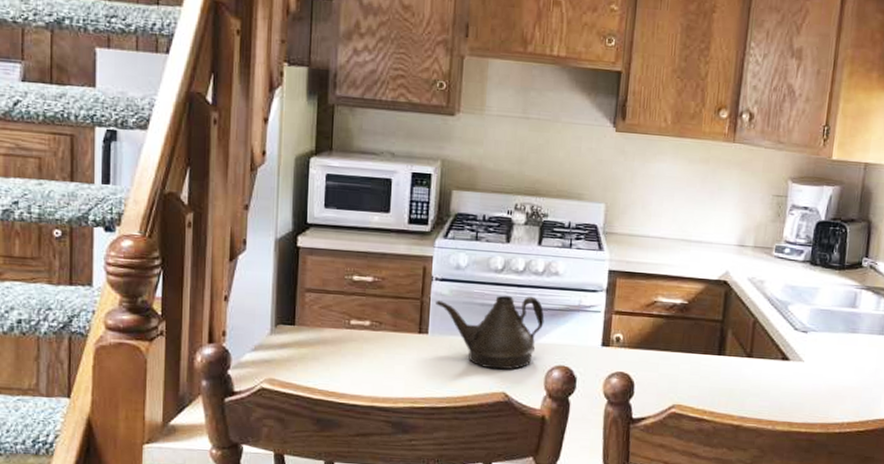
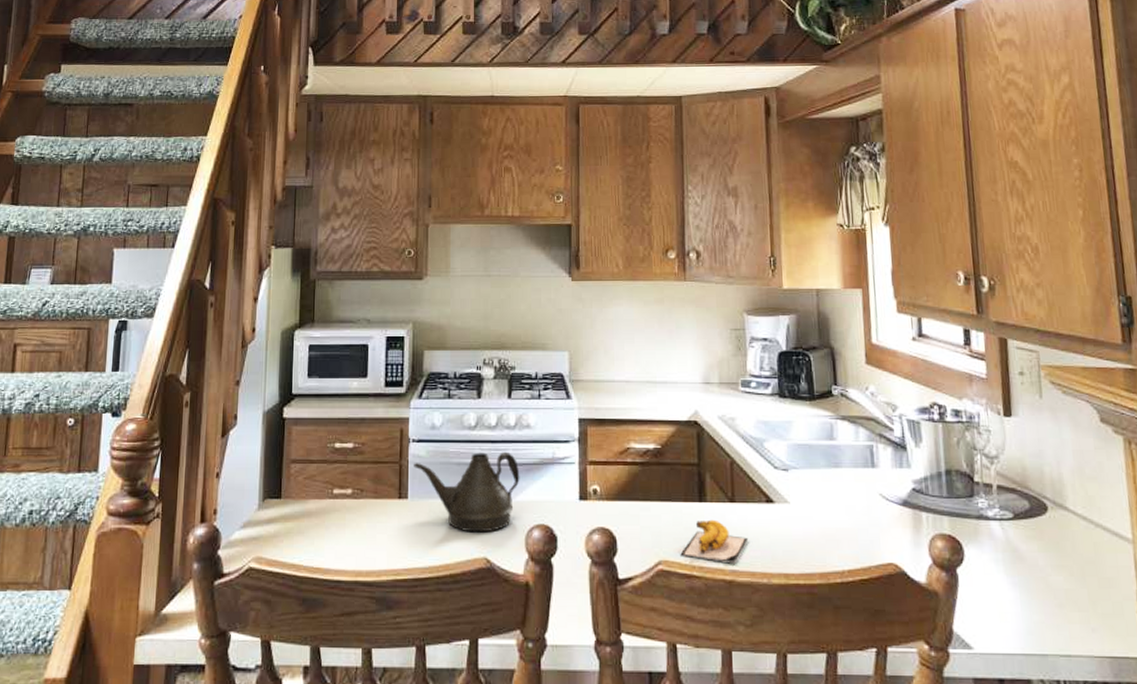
banana: none [694,371,760,411] -> present [680,519,749,564]

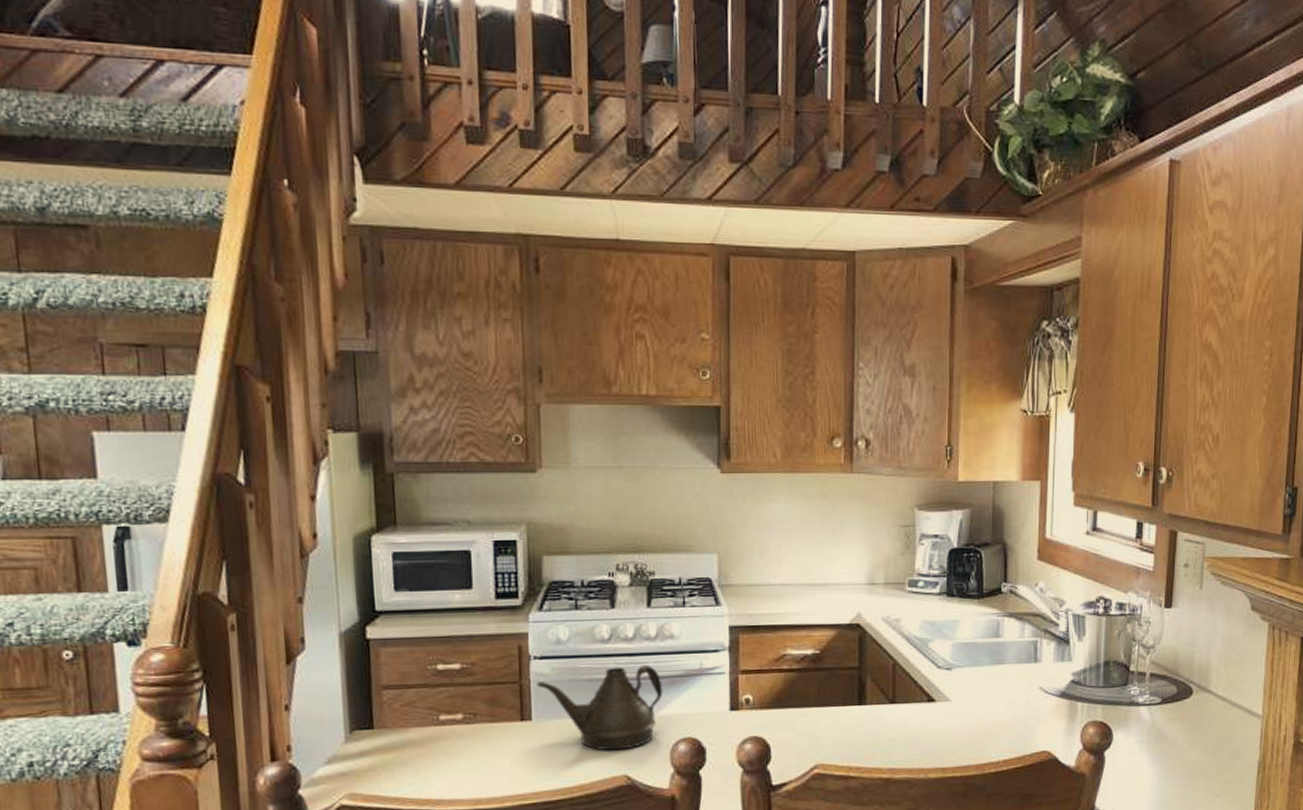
banana: present [680,519,749,564] -> none [837,721,908,763]

